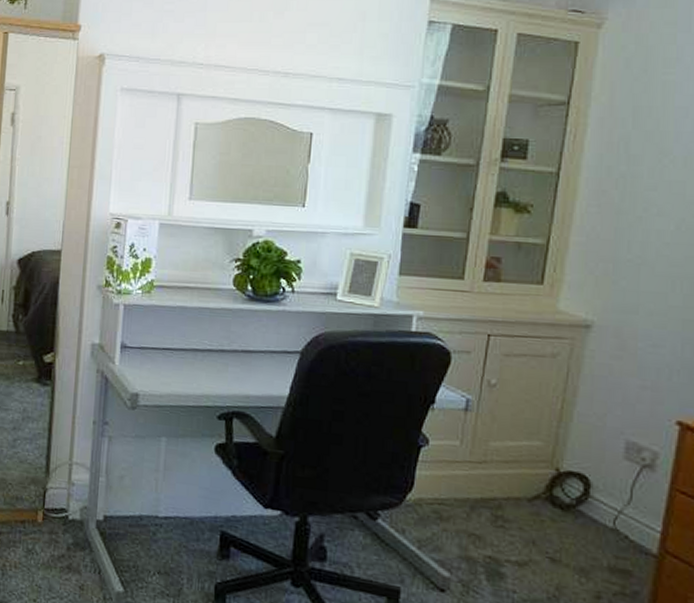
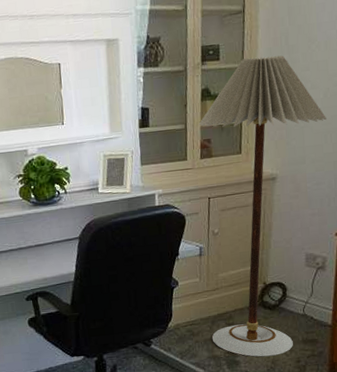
floor lamp: none [467,162,677,580] -> present [198,55,326,357]

